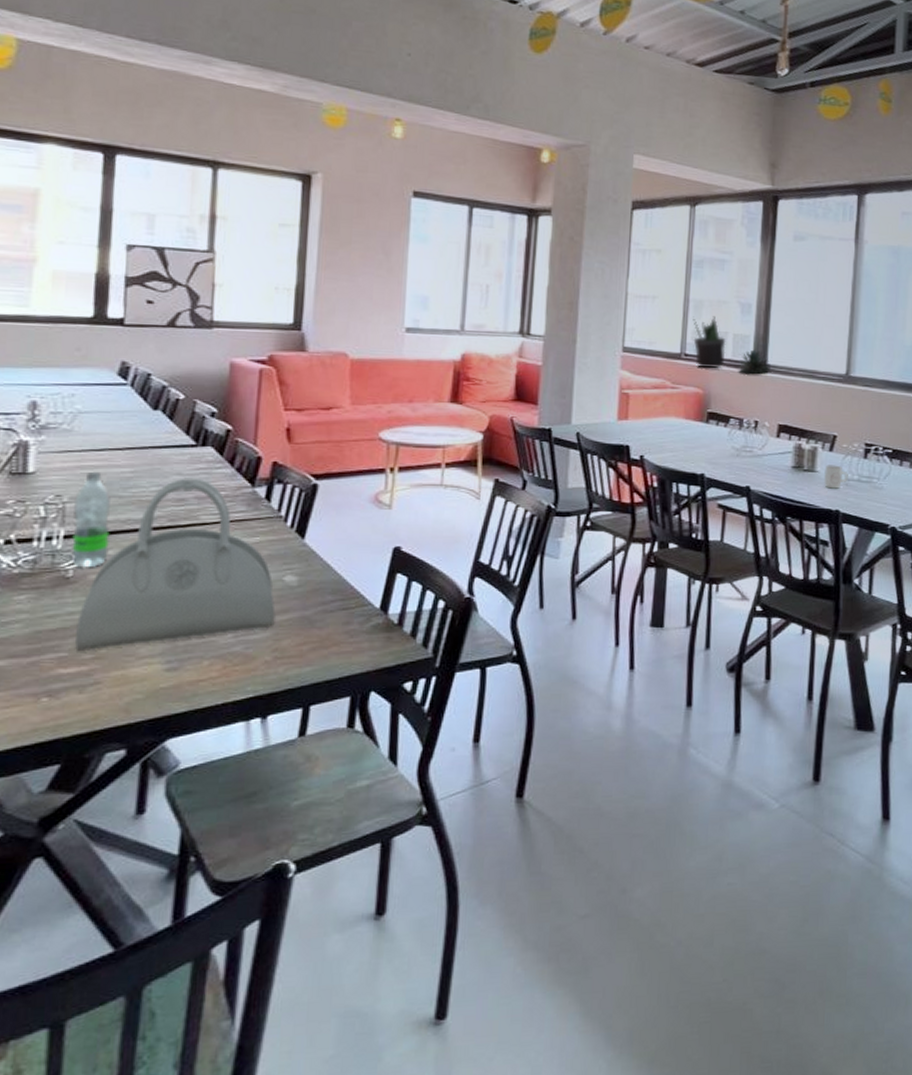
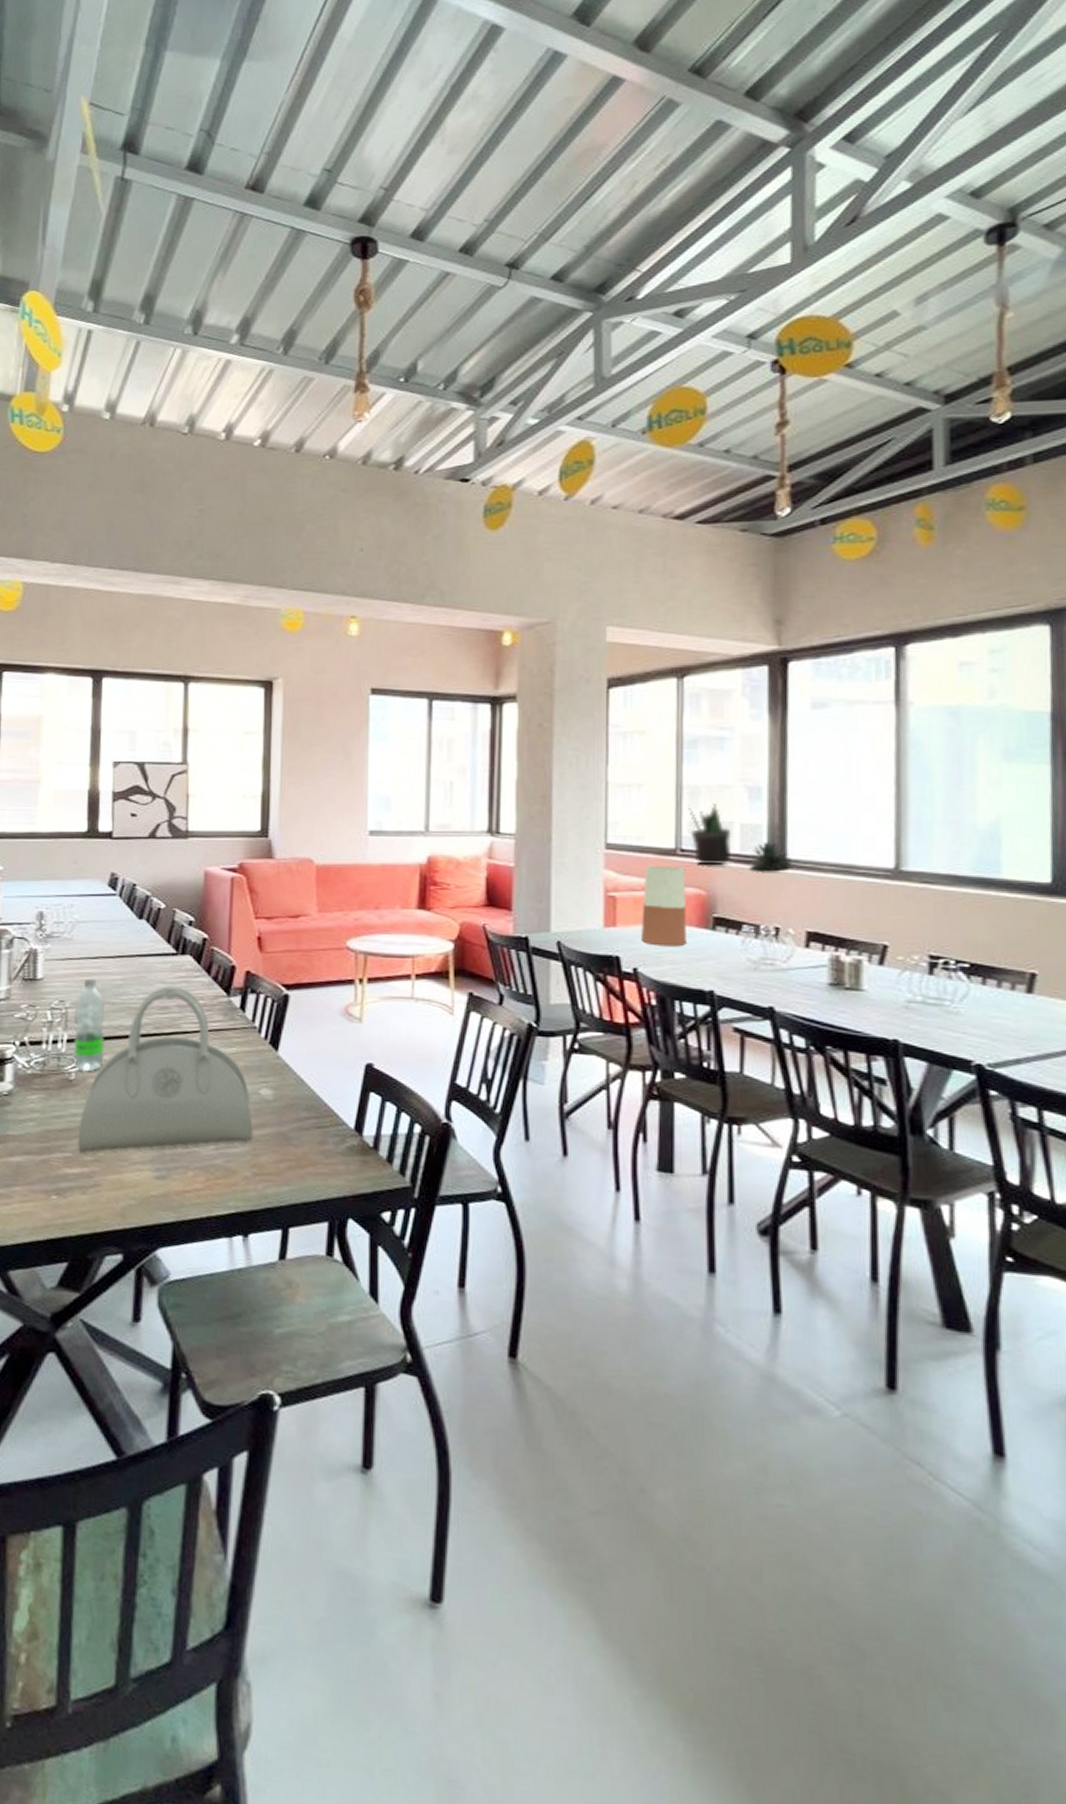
vase: none [648,367,688,437] -> present [641,865,686,947]
mug: present [824,465,848,489] -> none [874,982,908,1013]

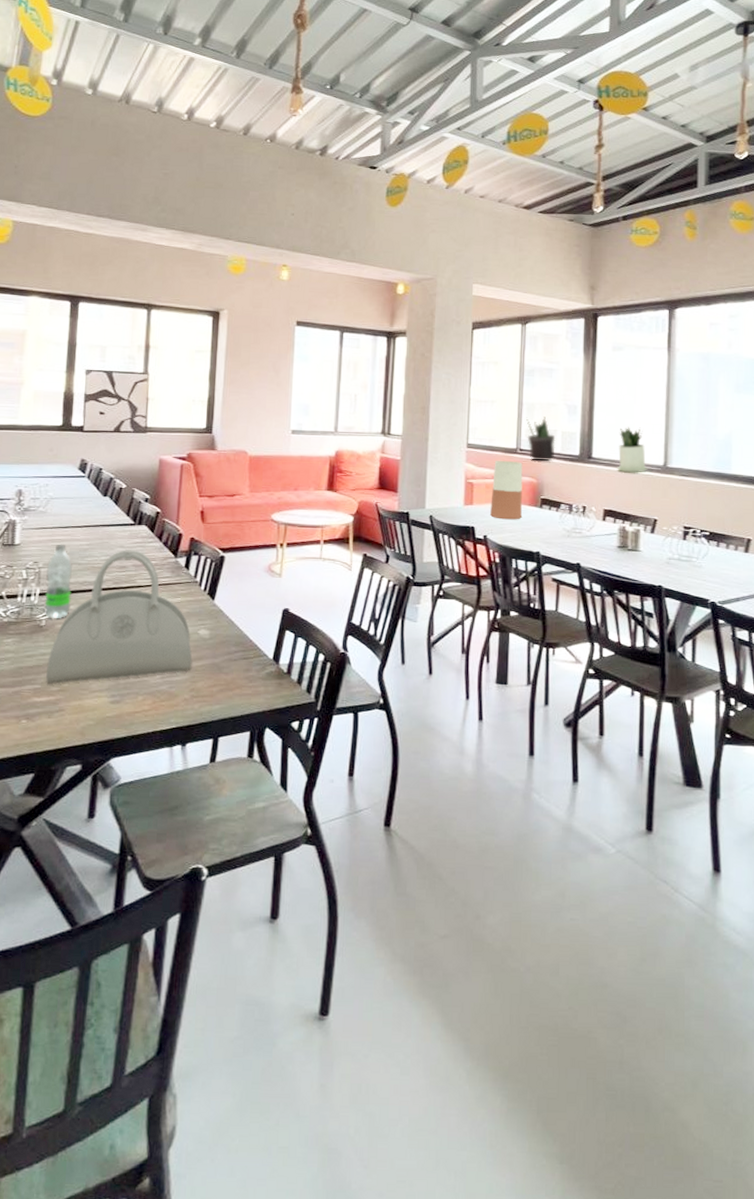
succulent plant: present [749,841,793,872] -> none [567,444,596,467]
planter: none [824,815,871,880] -> present [617,427,648,473]

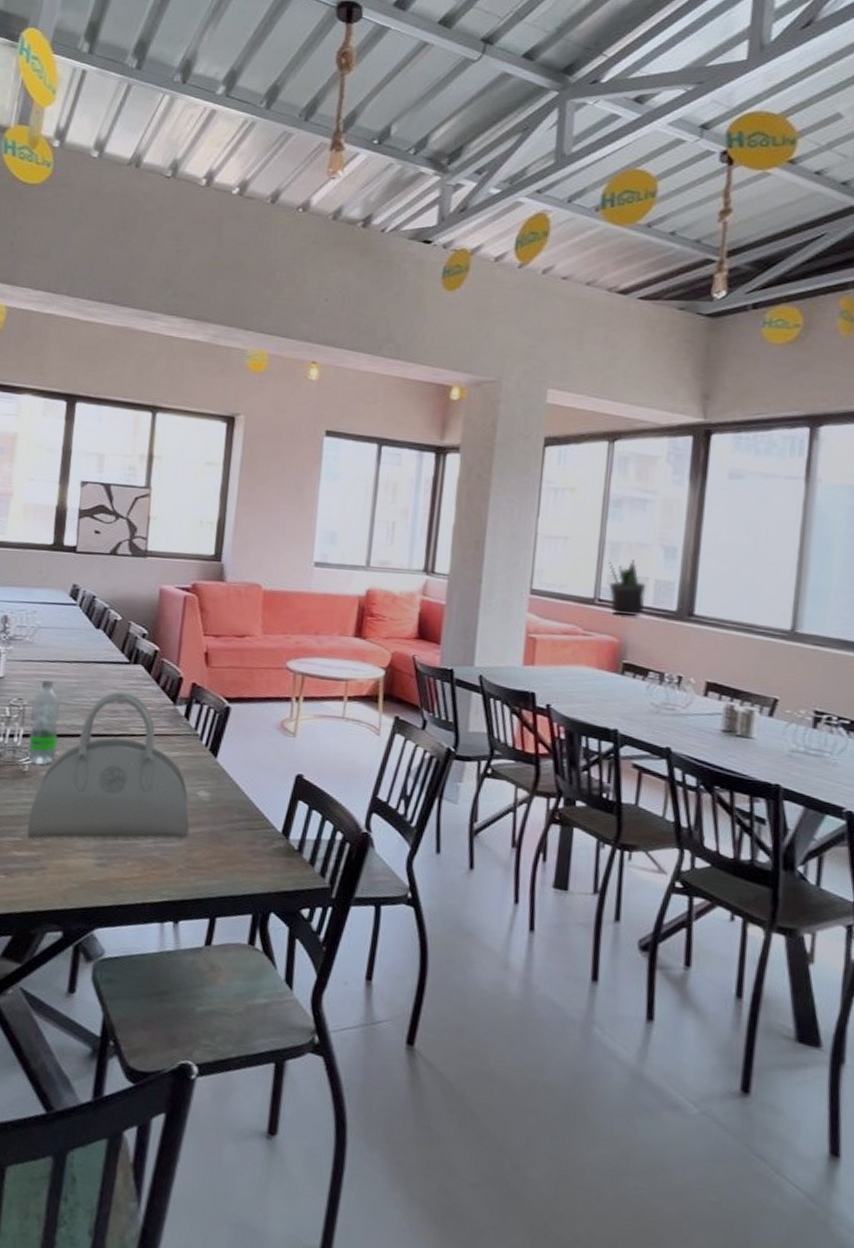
vase: present [490,460,523,520] -> none [556,611,602,688]
planter: present [617,427,648,473] -> none [727,578,770,638]

